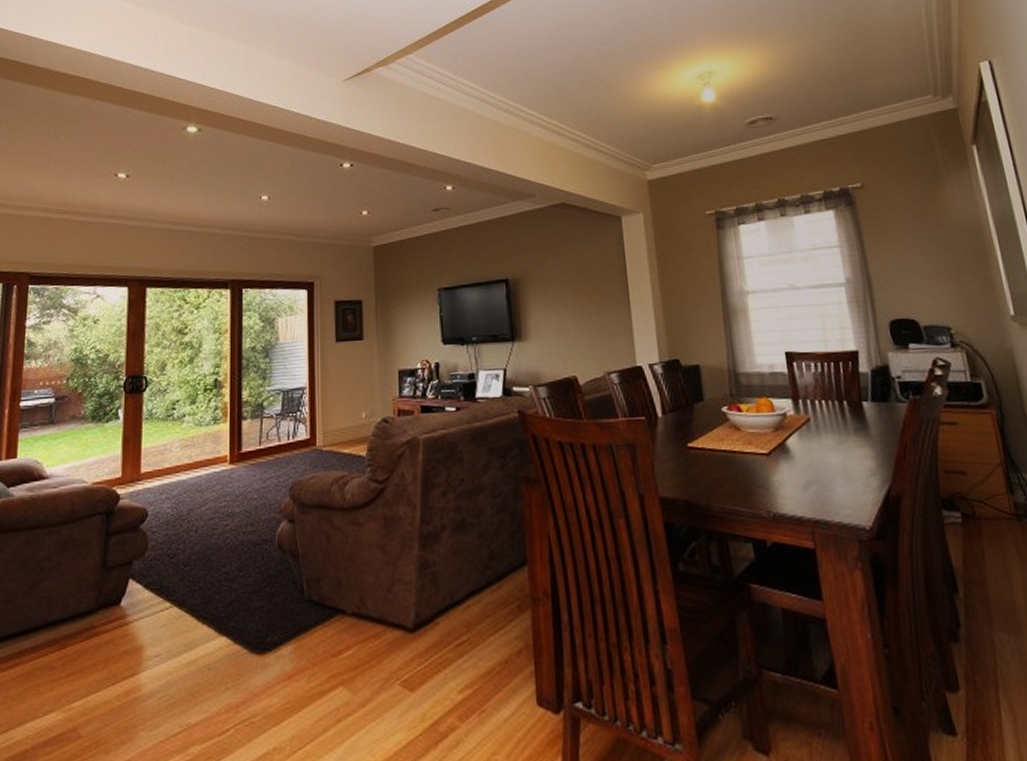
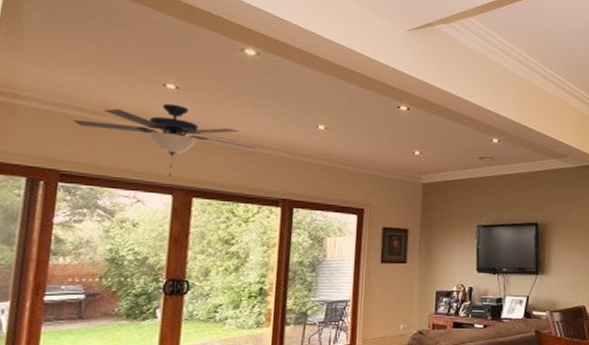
ceiling fan: none [40,193,204,268] -> present [73,103,257,177]

